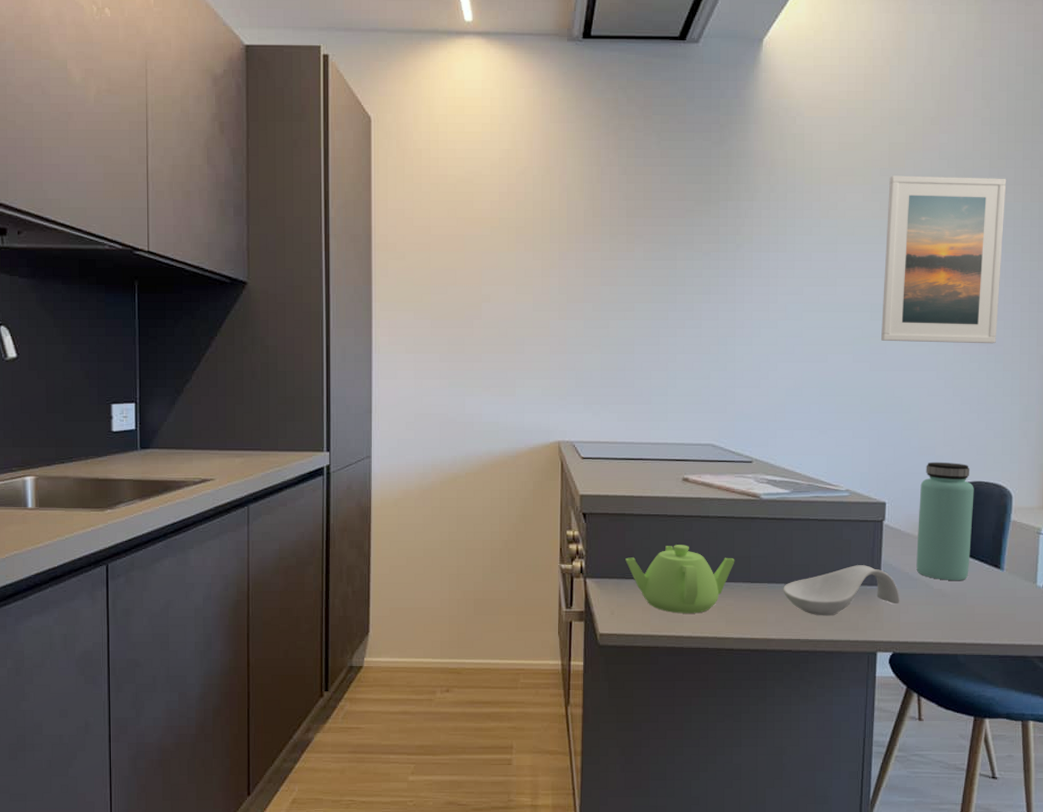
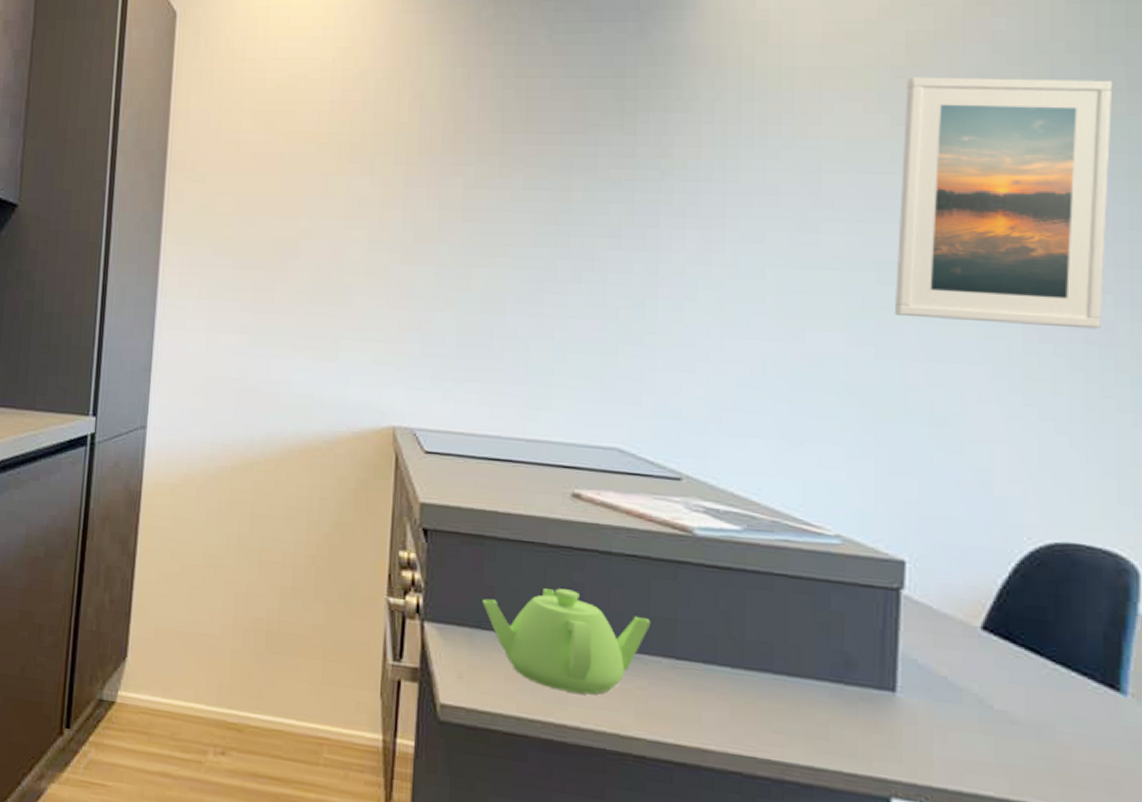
spoon rest: present [783,565,899,616] -> none [729,653,931,729]
bottle: present [916,462,974,580] -> none [961,505,1067,702]

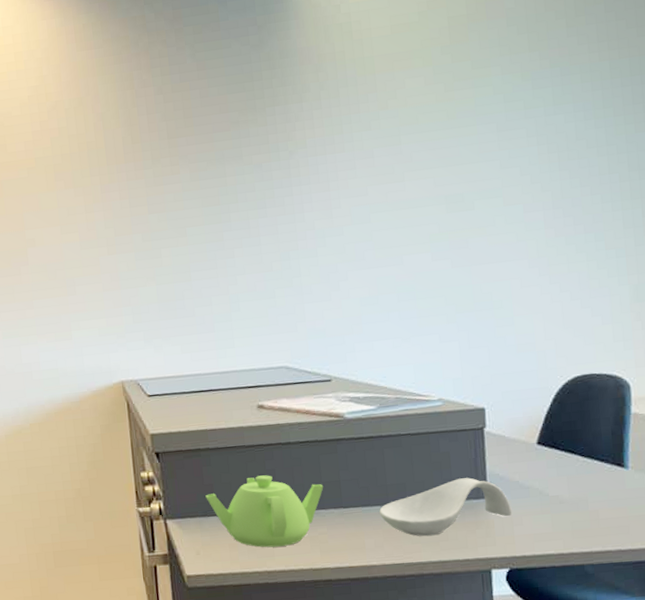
spoon rest: none [729,653,931,729] -> present [379,477,511,537]
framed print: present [895,77,1113,329] -> none [452,36,594,234]

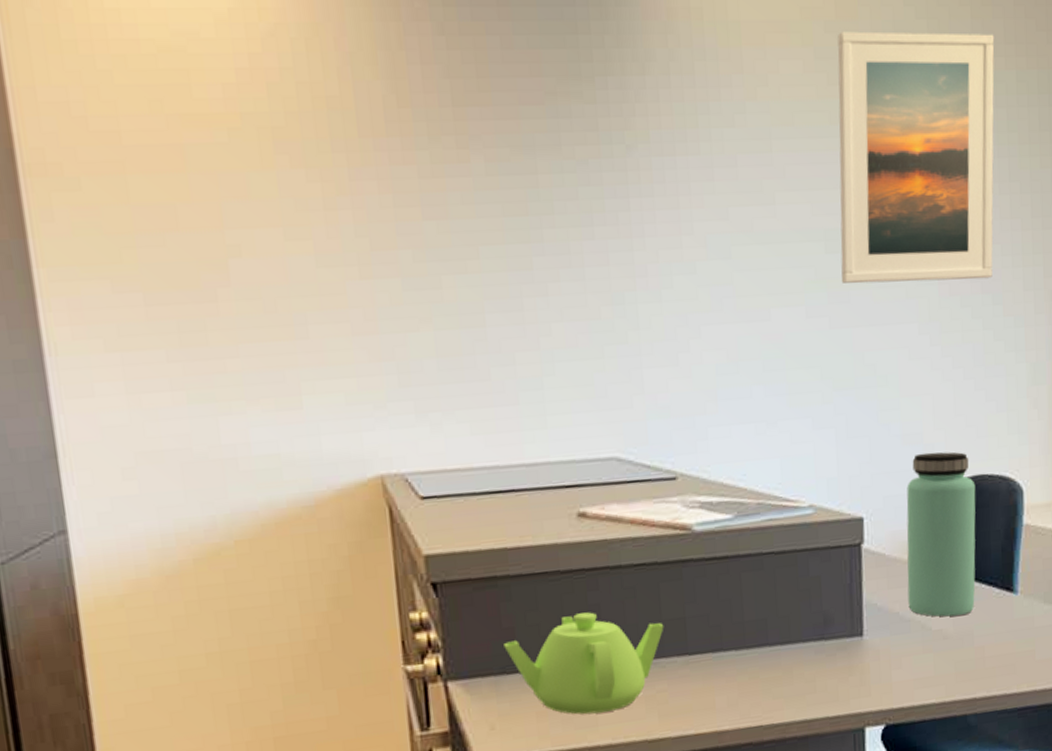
spoon rest: present [379,477,511,537] -> none [734,609,889,689]
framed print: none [452,36,594,234] -> present [837,31,995,284]
bottle: none [522,356,588,486] -> present [906,452,976,617]

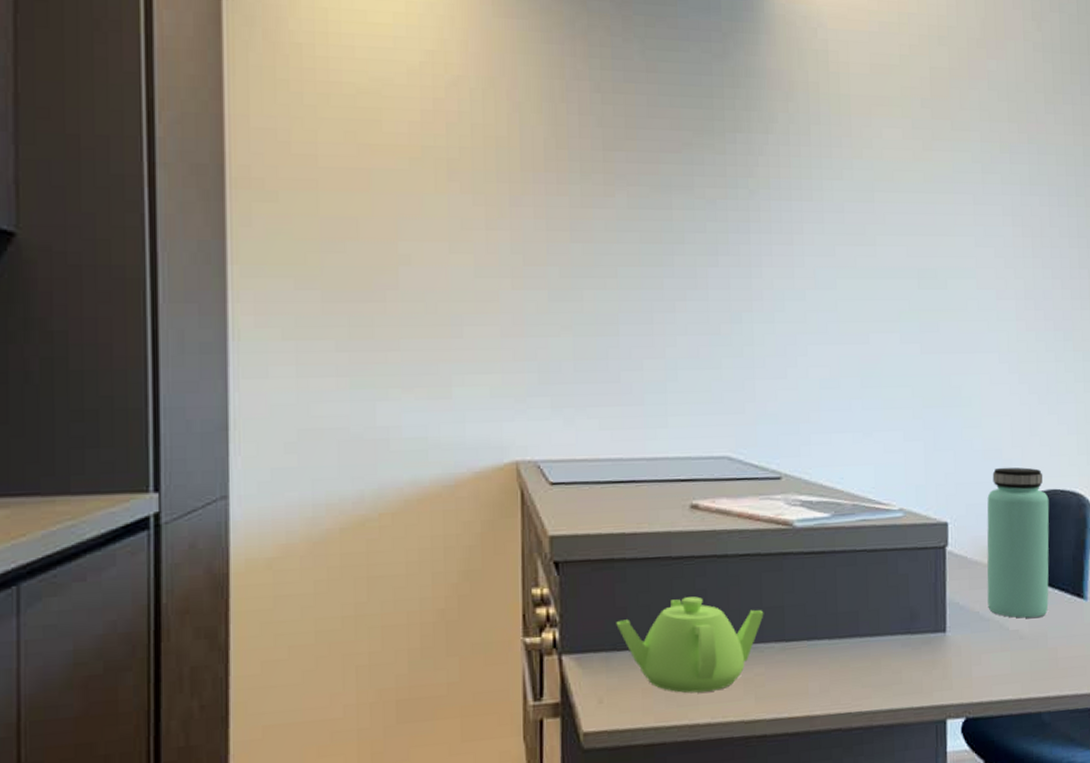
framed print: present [837,31,995,284] -> none [931,108,1065,318]

